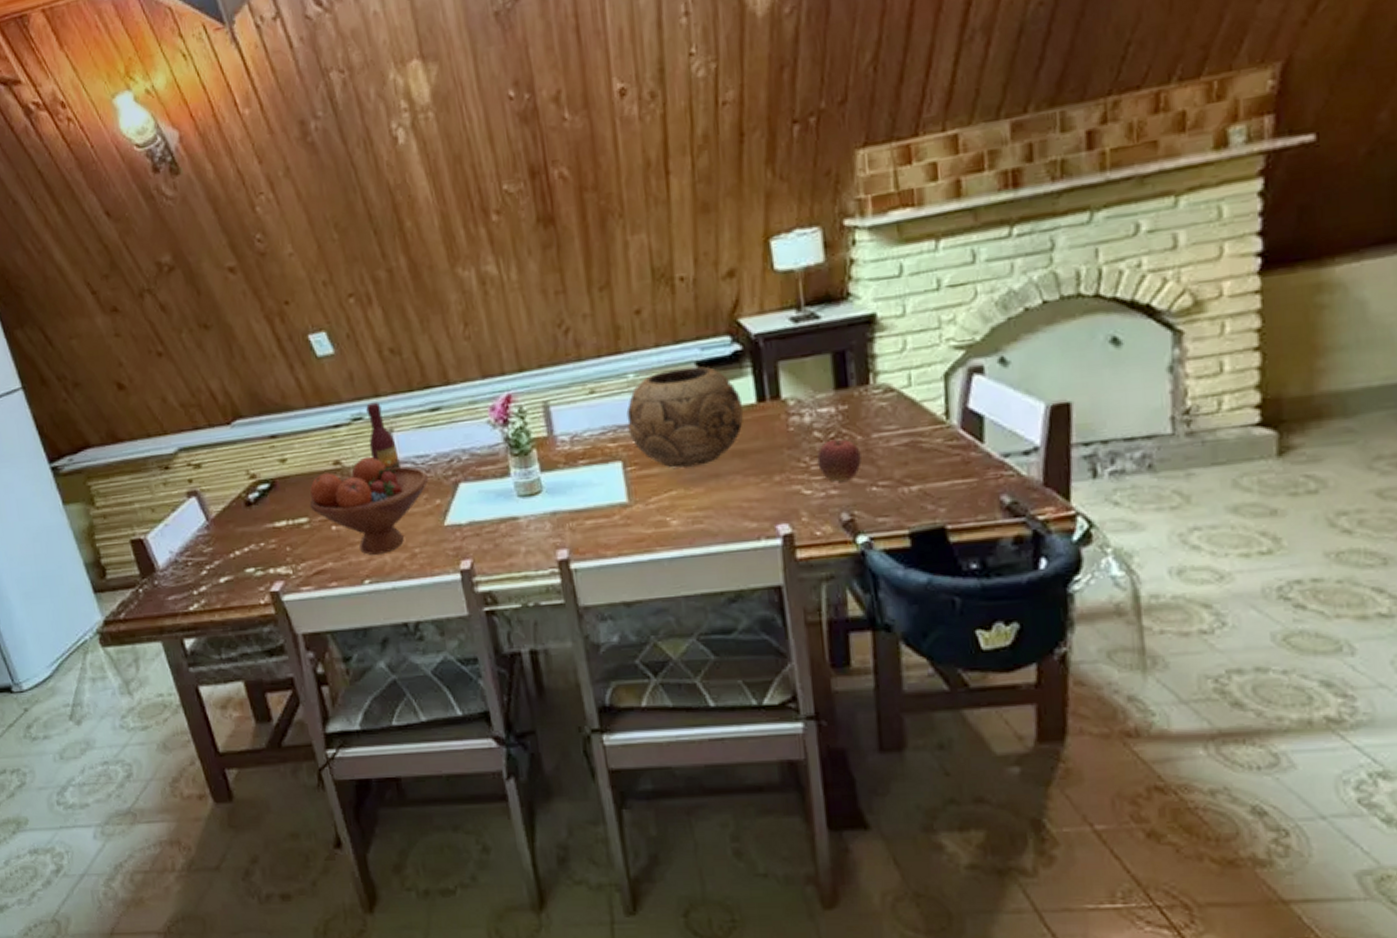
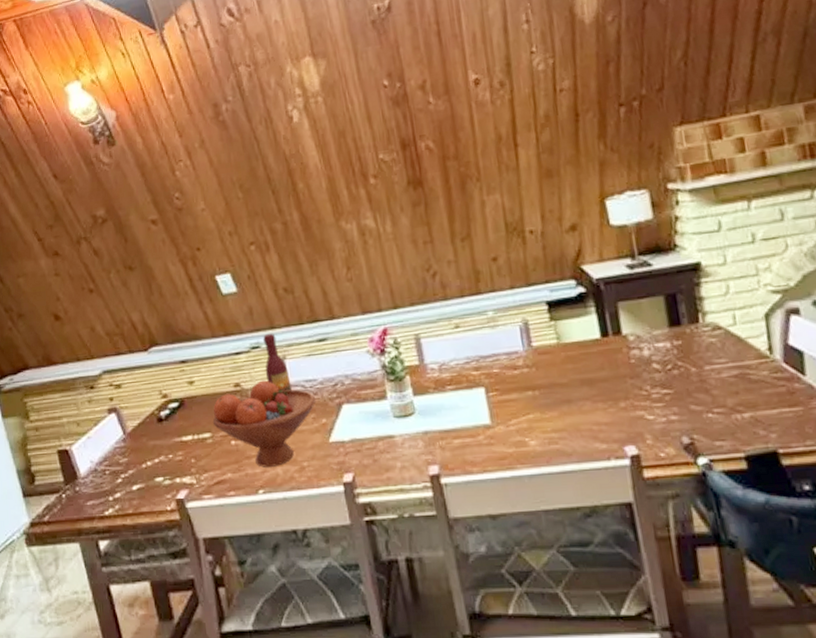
decorative bowl: present [626,366,744,468] -> none [487,305,590,394]
apple: present [817,439,862,482] -> none [657,370,697,409]

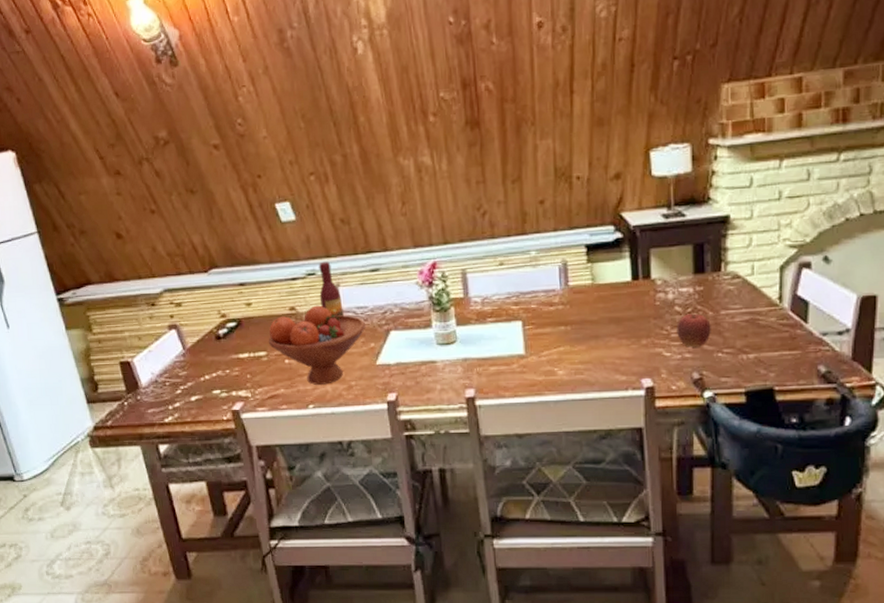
apple: none [657,370,697,409] -> present [676,313,711,347]

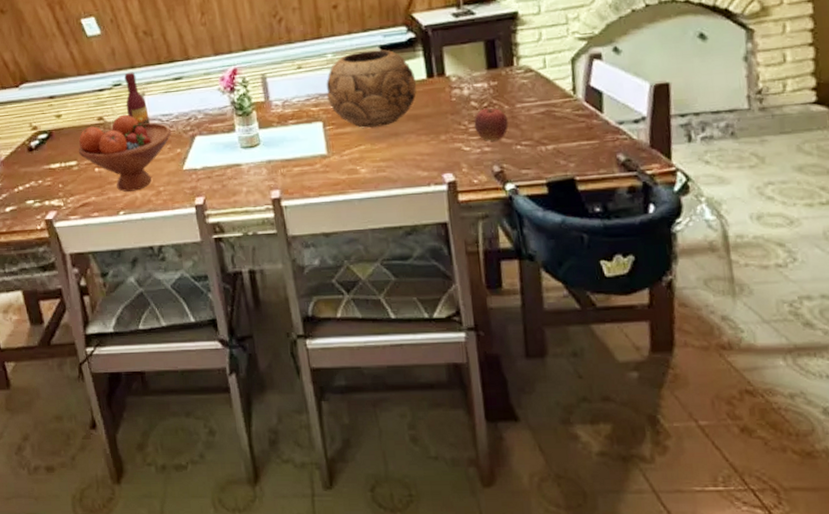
decorative bowl: none [528,248,621,329] -> present [326,49,417,128]

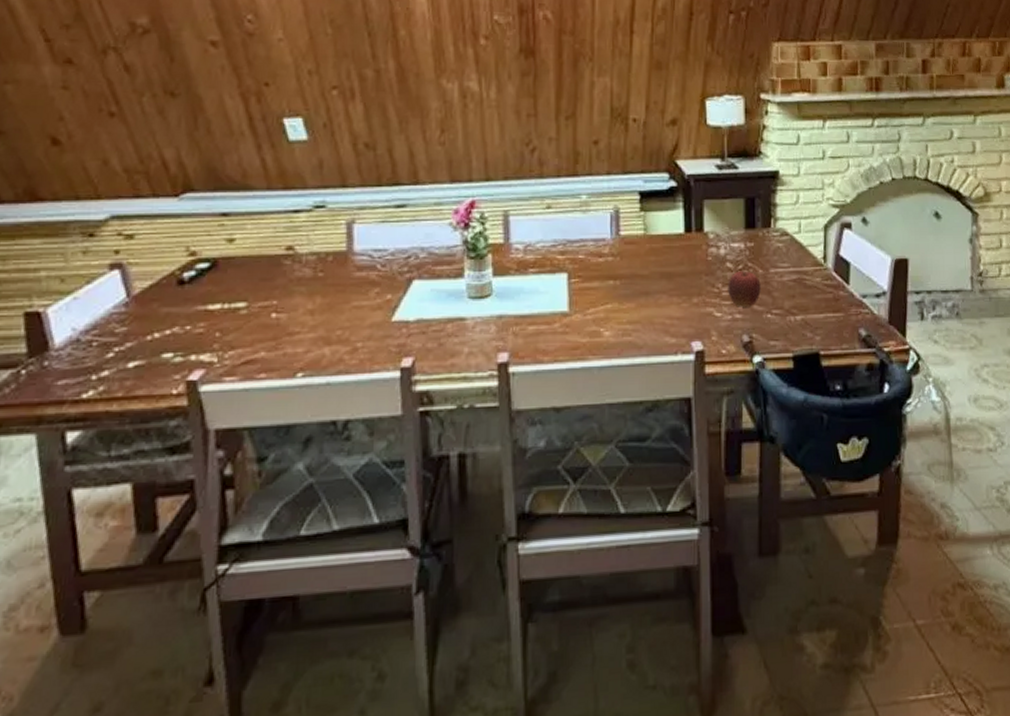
fruit bowl: present [78,114,172,192] -> none [251,245,383,346]
wine bottle: present [124,72,150,125] -> none [327,192,357,260]
decorative bowl: present [326,49,417,128] -> none [576,195,674,283]

